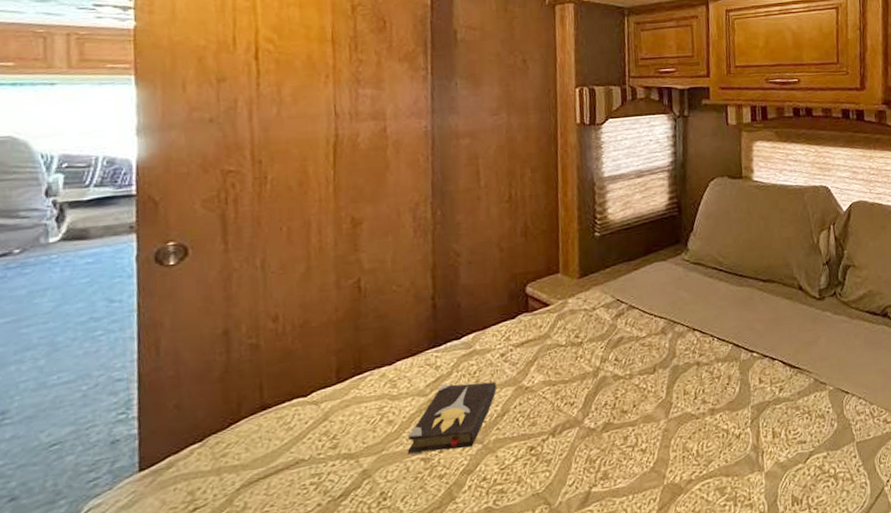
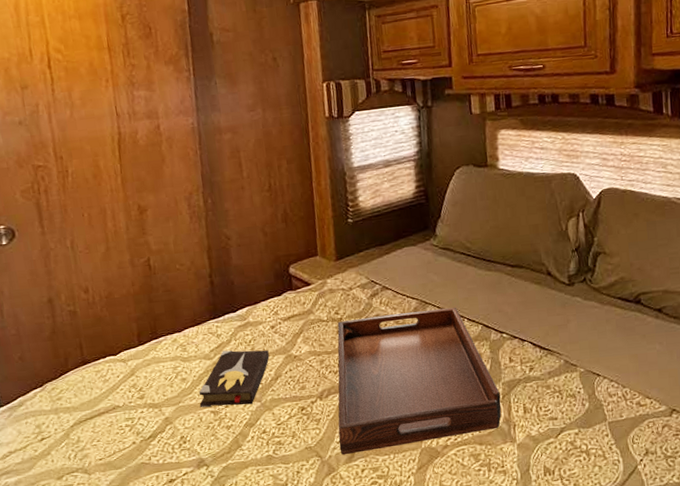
serving tray: none [571,326,750,500] -> present [337,307,502,455]

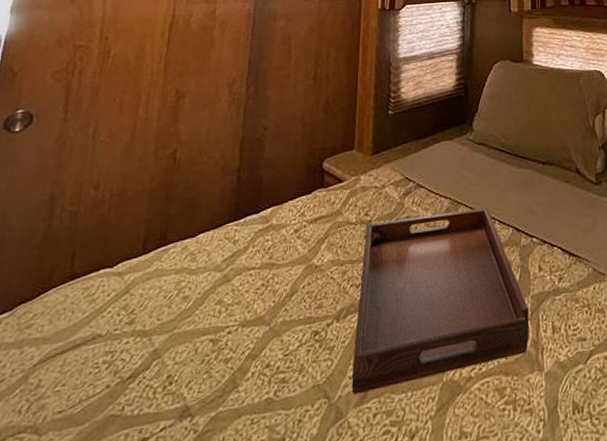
hardback book: present [199,349,270,408] -> none [197,258,288,335]

